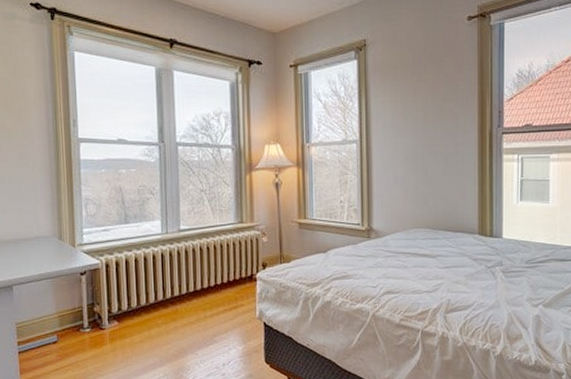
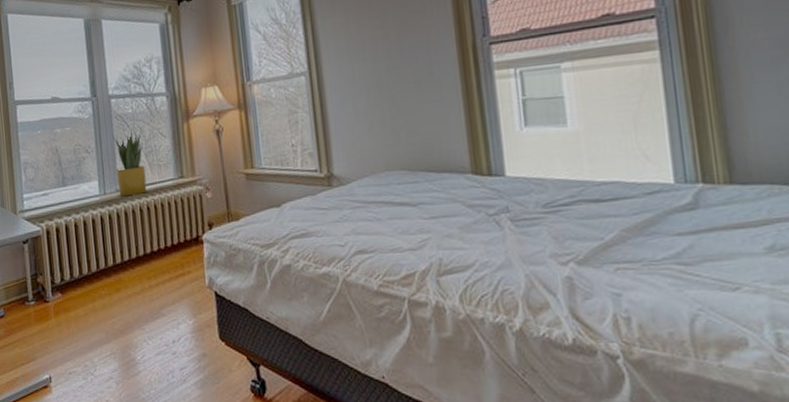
planter: none [176,176,208,236] -> present [111,129,147,197]

